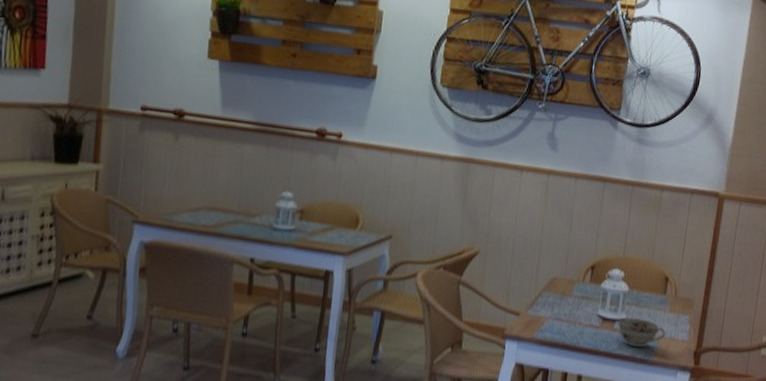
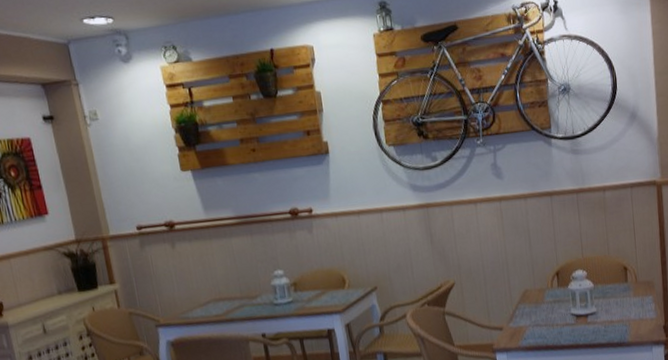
teacup: present [618,317,666,348] -> none [591,308,635,334]

